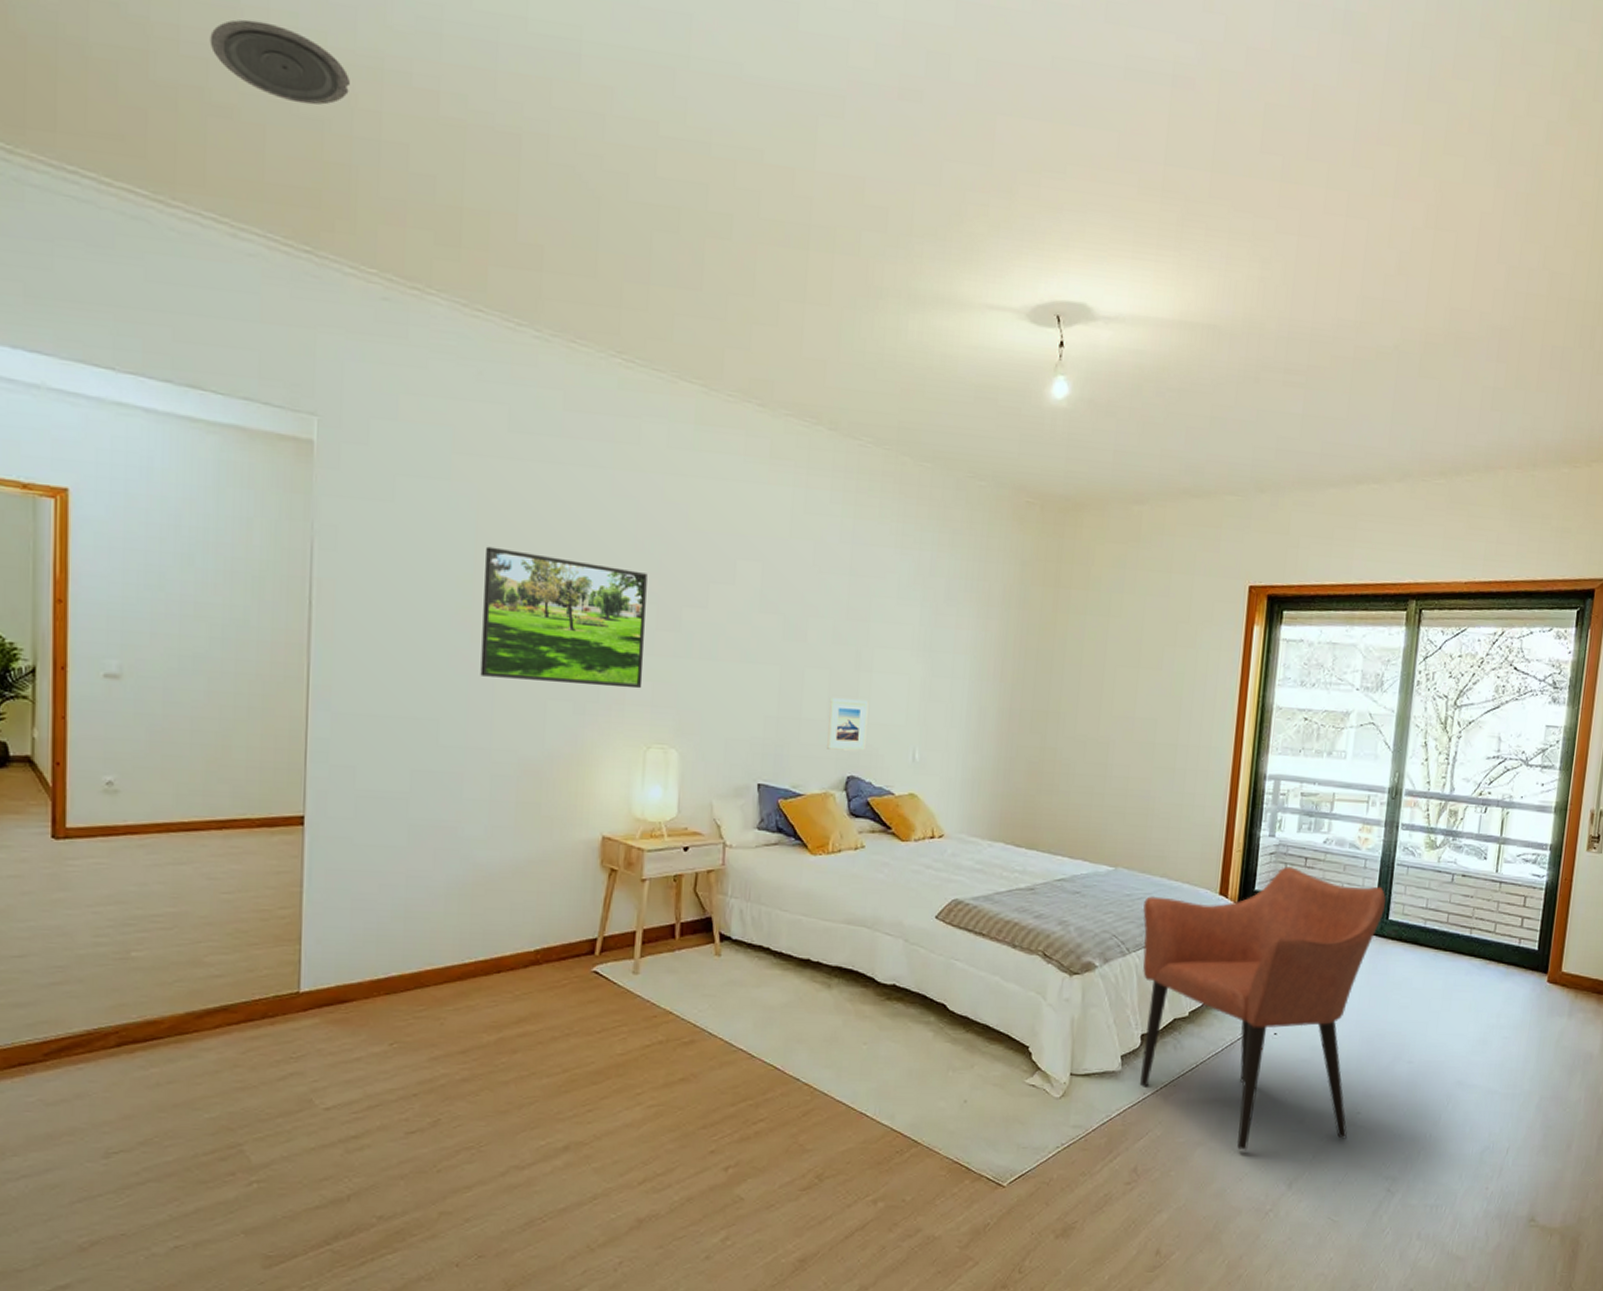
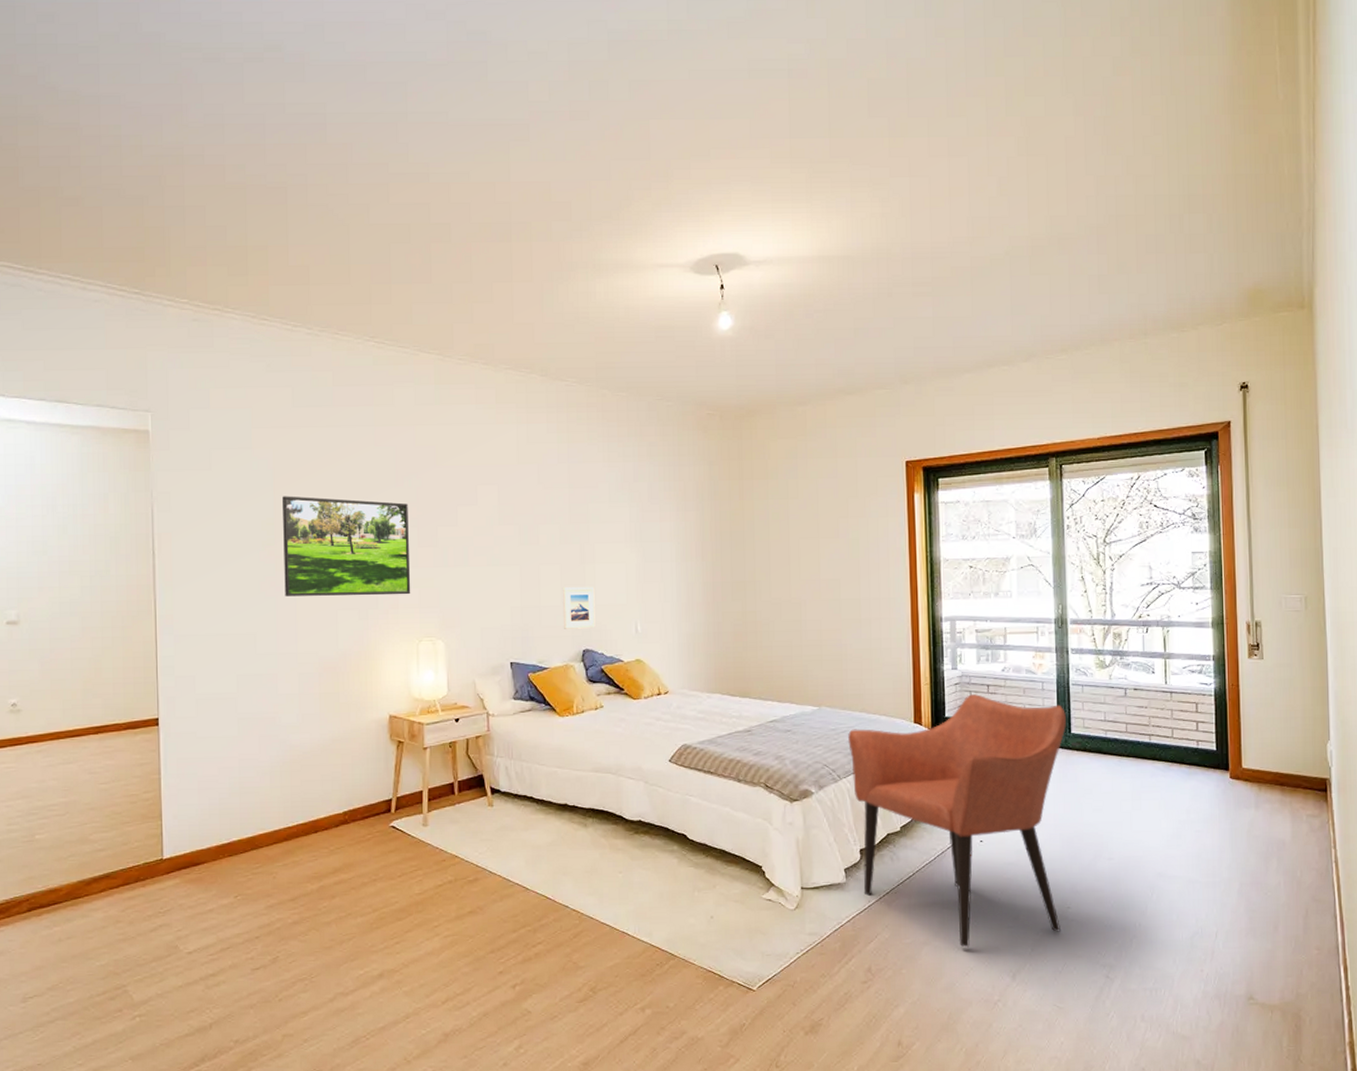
recessed light: present [209,19,350,105] -> none [60,135,160,188]

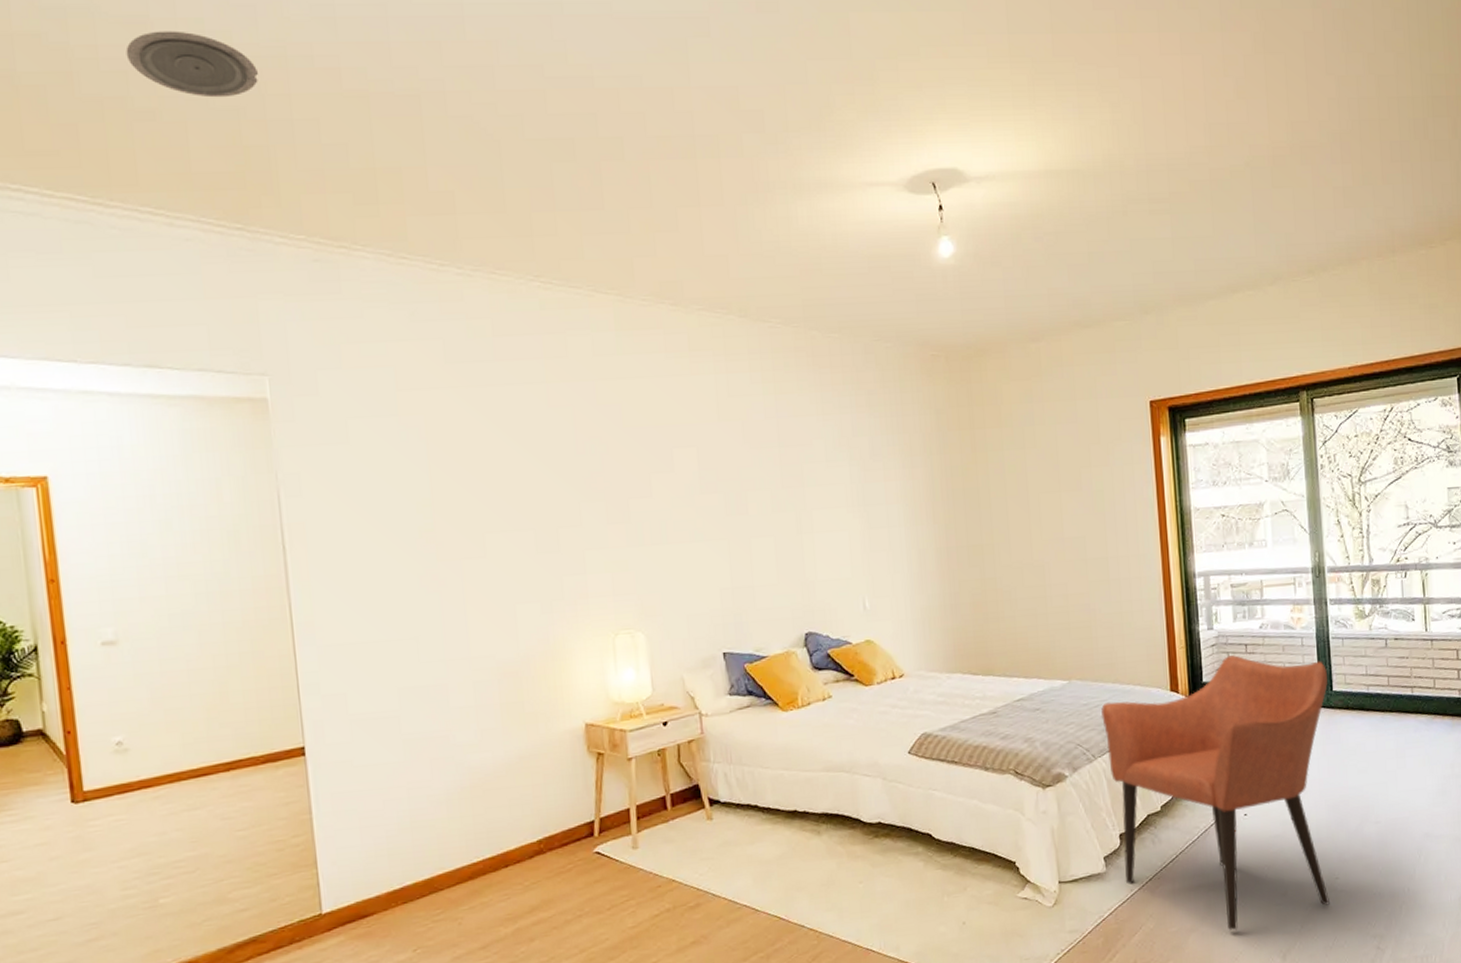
recessed light: none [60,135,160,188] -> present [125,31,258,98]
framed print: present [283,496,411,596] -> none [440,470,602,591]
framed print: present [562,587,596,629] -> none [777,560,818,611]

